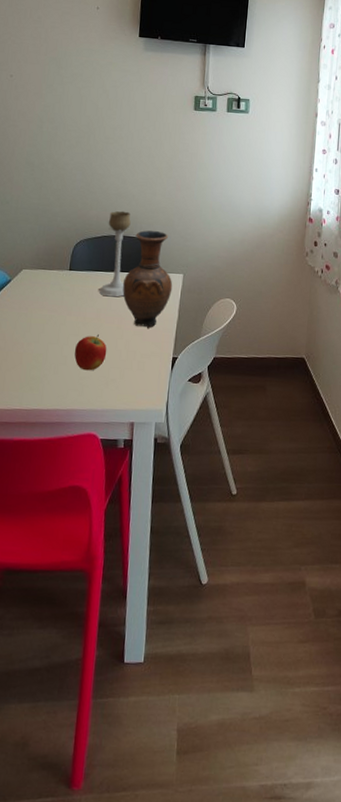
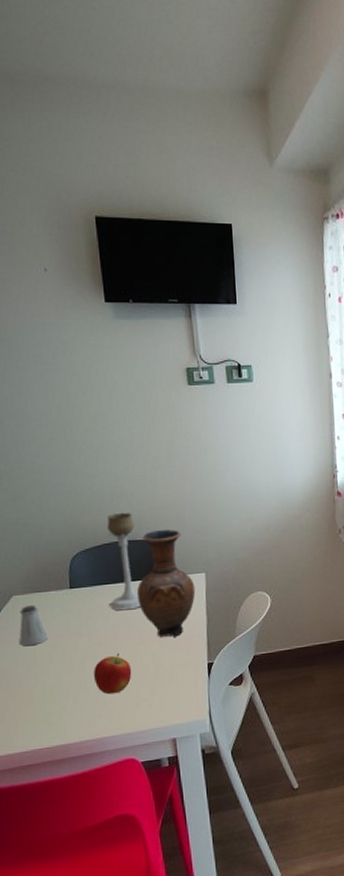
saltshaker: none [20,280,44,316] -> present [19,605,48,647]

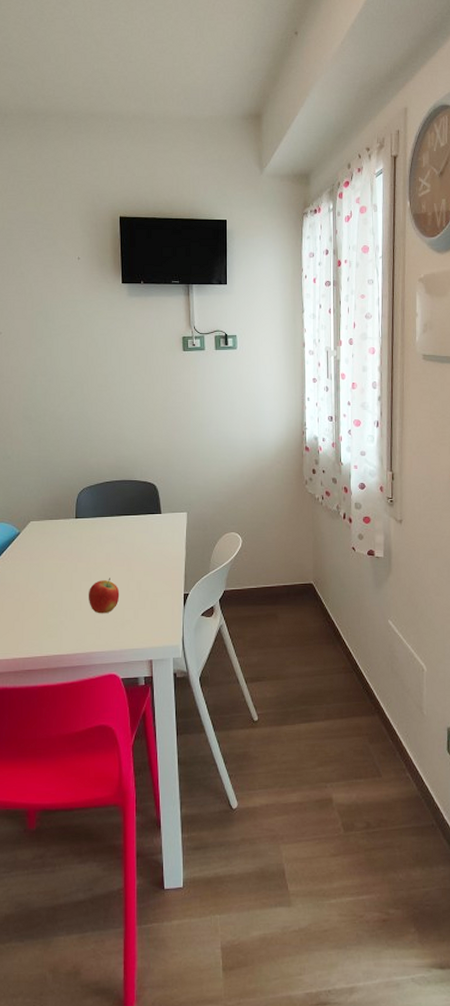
saltshaker: present [19,605,48,647] -> none [32,531,55,565]
candle holder: present [106,512,140,611] -> none [106,456,131,541]
vase: present [137,529,196,637] -> none [130,472,178,568]

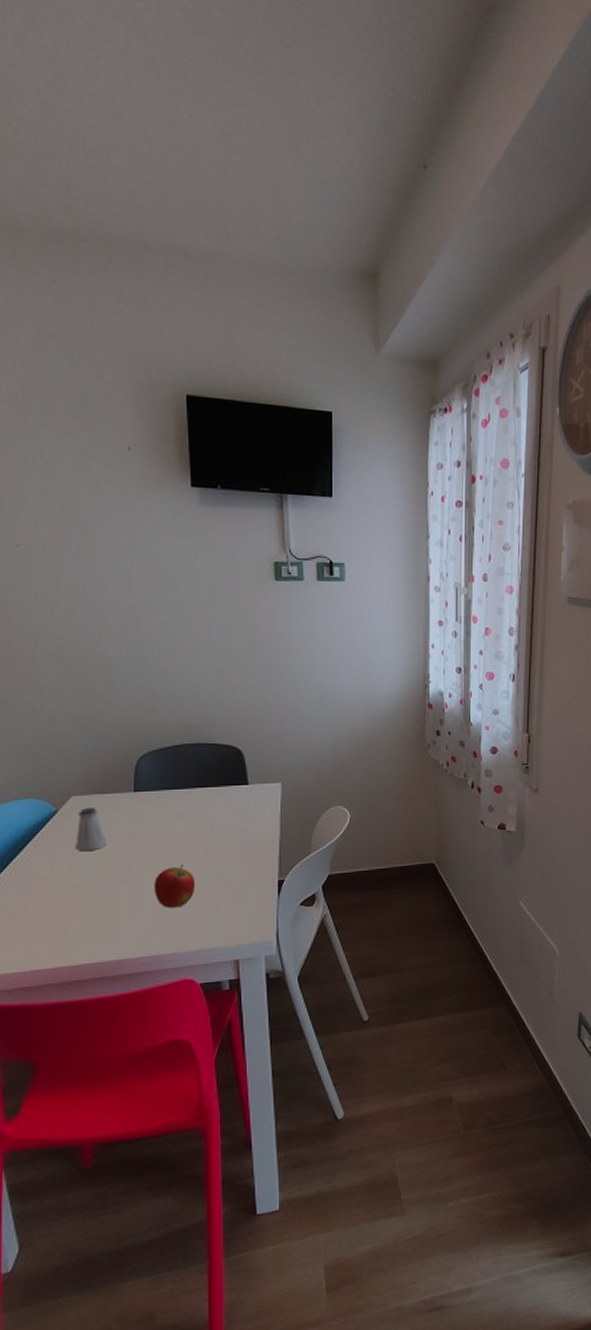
saltshaker: none [32,531,55,565] -> present [76,808,107,852]

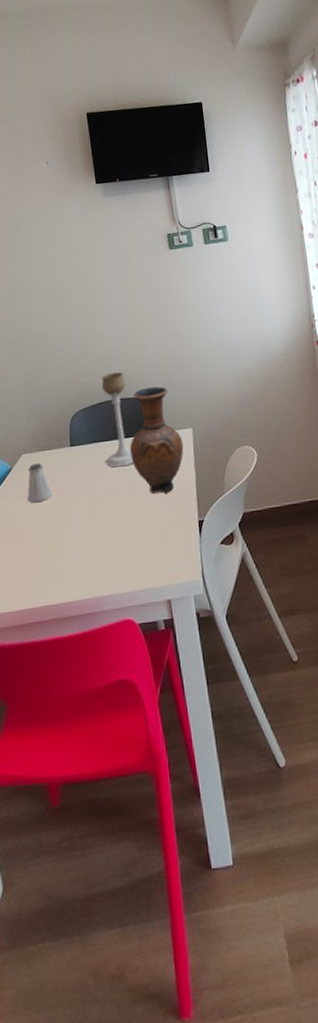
apple: present [155,864,196,909] -> none [93,510,128,552]
candle holder: none [176,712,209,819] -> present [101,372,133,468]
vase: none [207,733,270,850] -> present [130,386,184,494]

